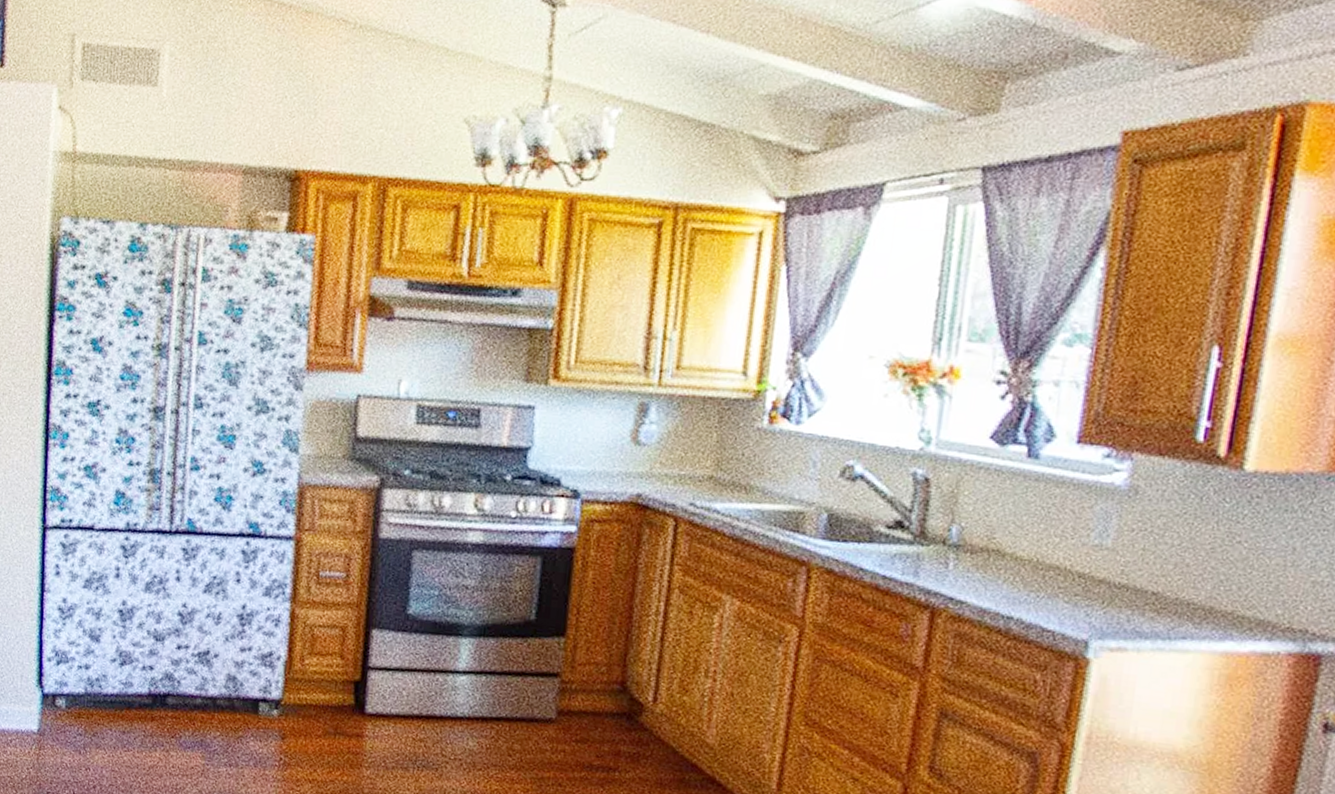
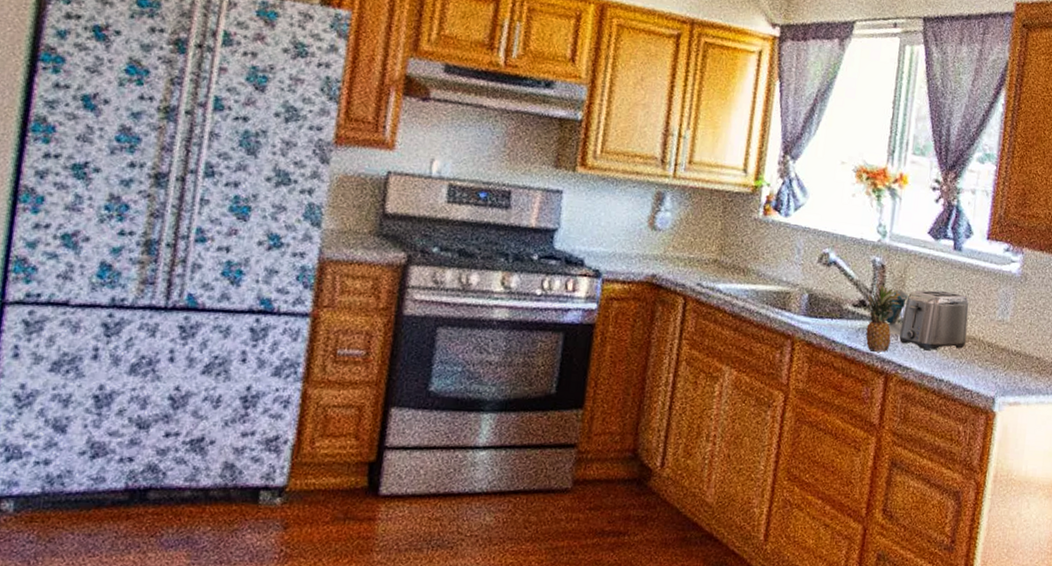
fruit: none [904,501,952,583] -> present [866,284,901,353]
spray can: none [930,509,962,563] -> present [885,290,908,336]
toaster: none [949,507,1050,581] -> present [898,290,969,351]

